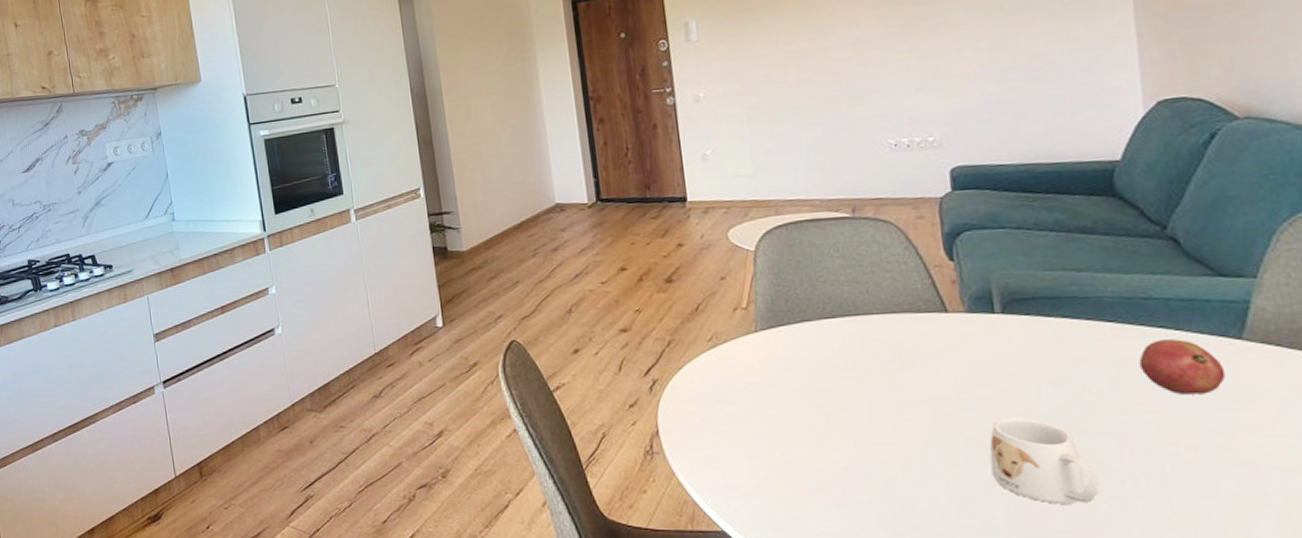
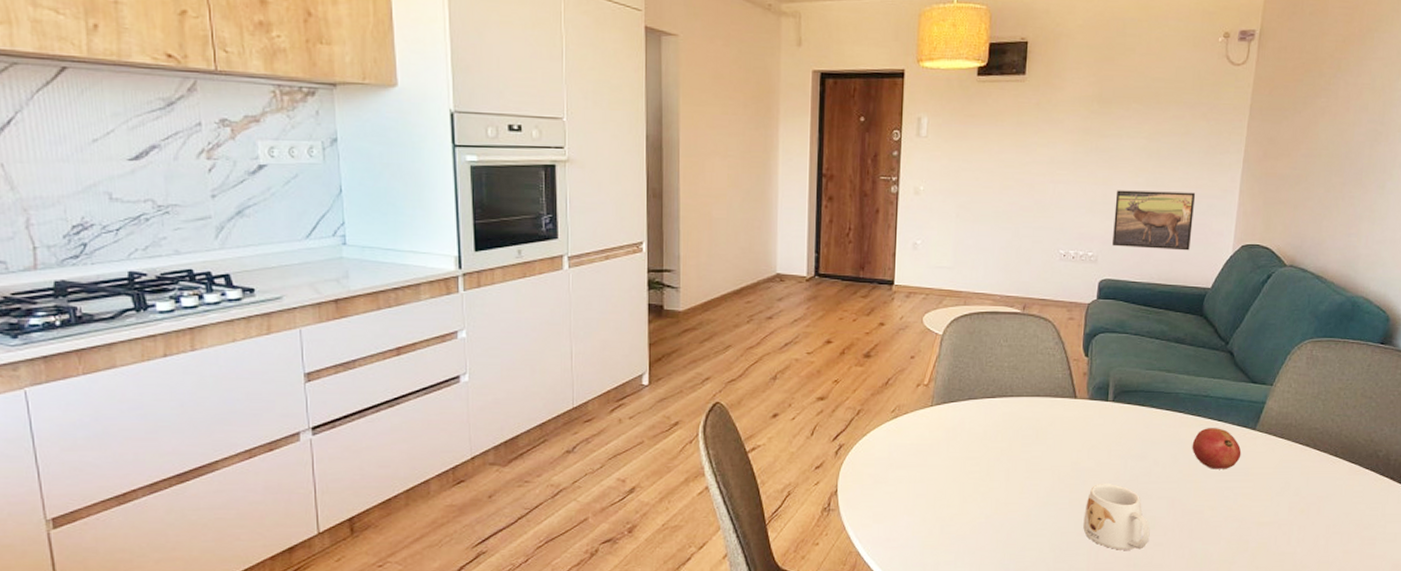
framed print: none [952,47,1076,127] -> present [1112,190,1196,251]

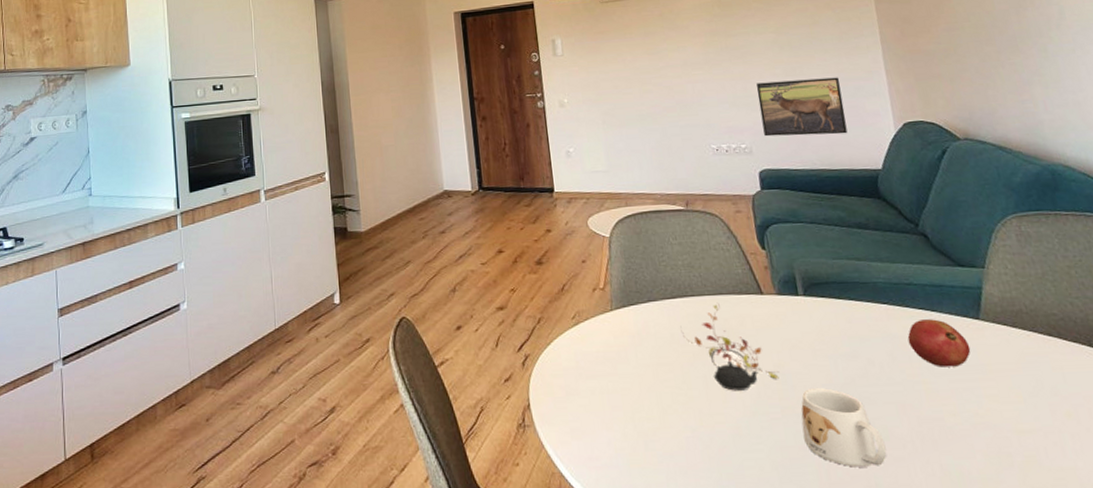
teapot: none [994,405,1076,484] -> present [681,303,780,391]

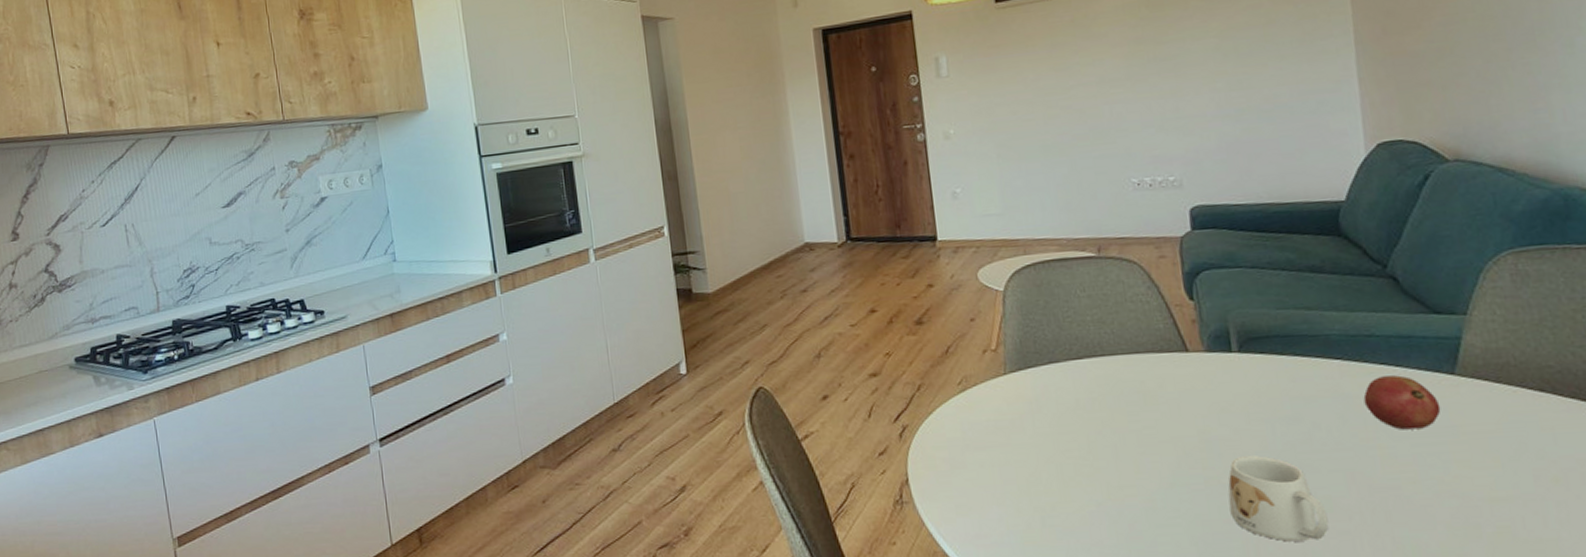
teapot: present [681,303,780,391] -> none [1087,363,1205,461]
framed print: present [756,77,848,137] -> none [1191,89,1305,166]

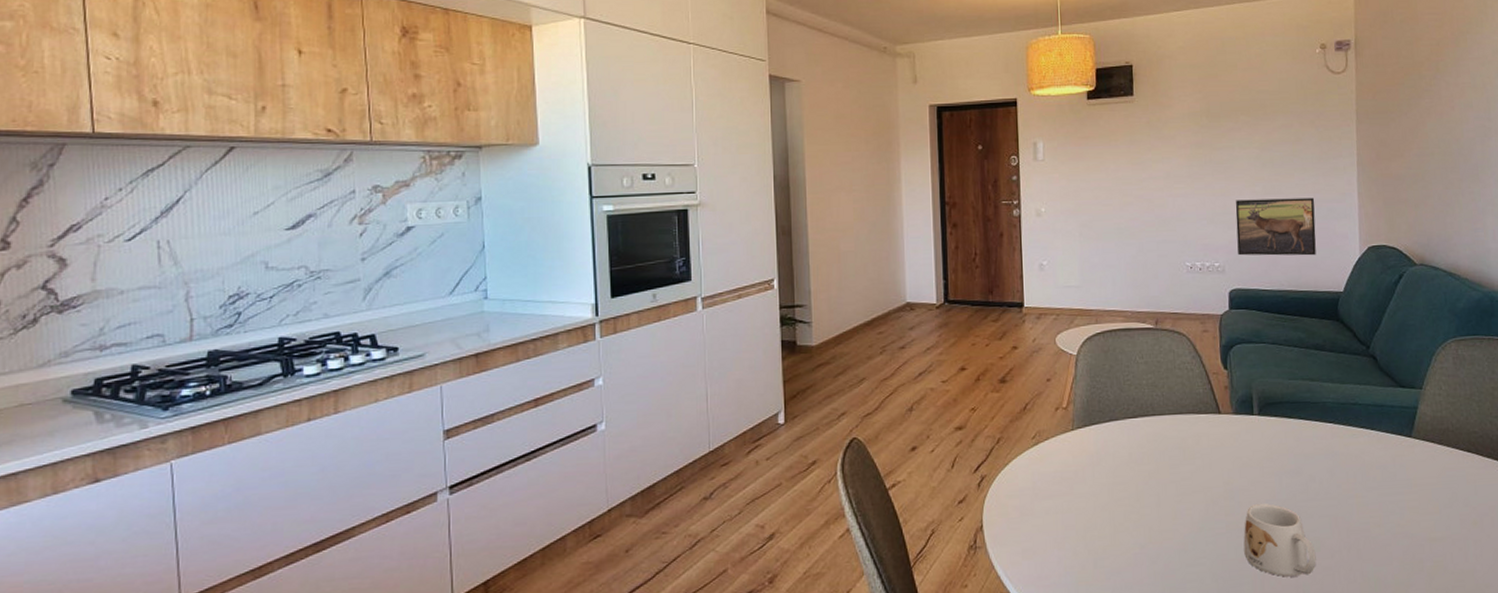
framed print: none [1191,89,1305,166] -> present [1235,197,1316,256]
fruit: present [1363,375,1441,430] -> none [1347,437,1401,482]

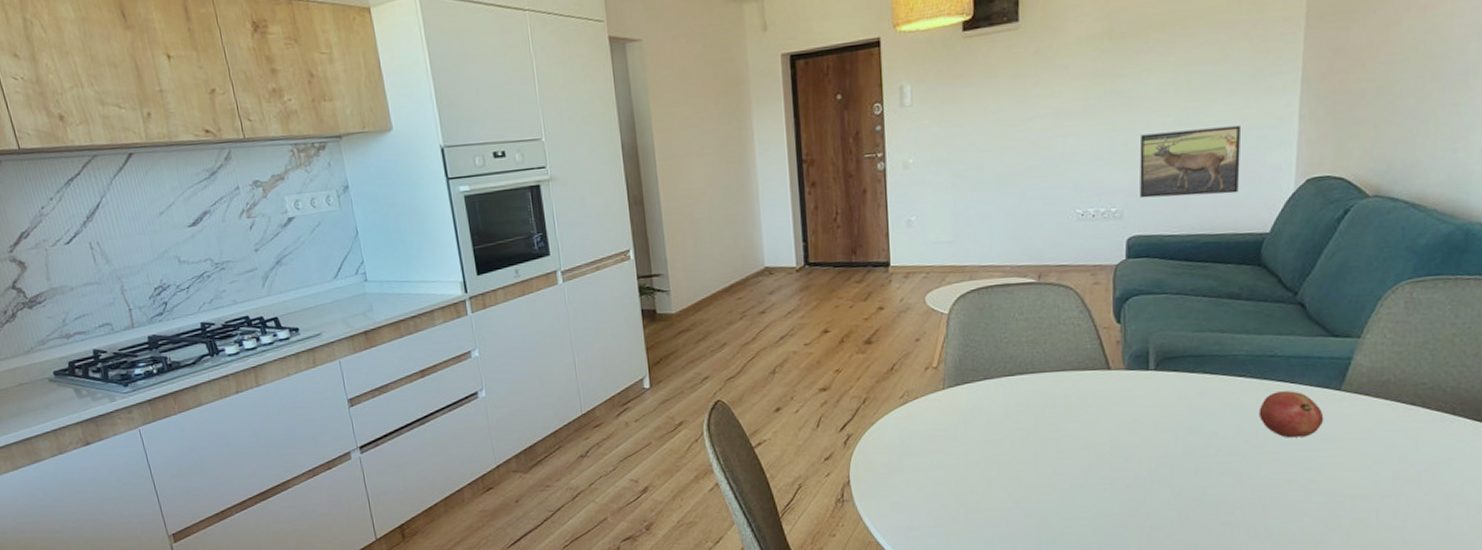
mug: present [1243,503,1316,577] -> none [1130,460,1213,532]
fruit: none [1347,437,1401,482] -> present [1259,391,1324,438]

